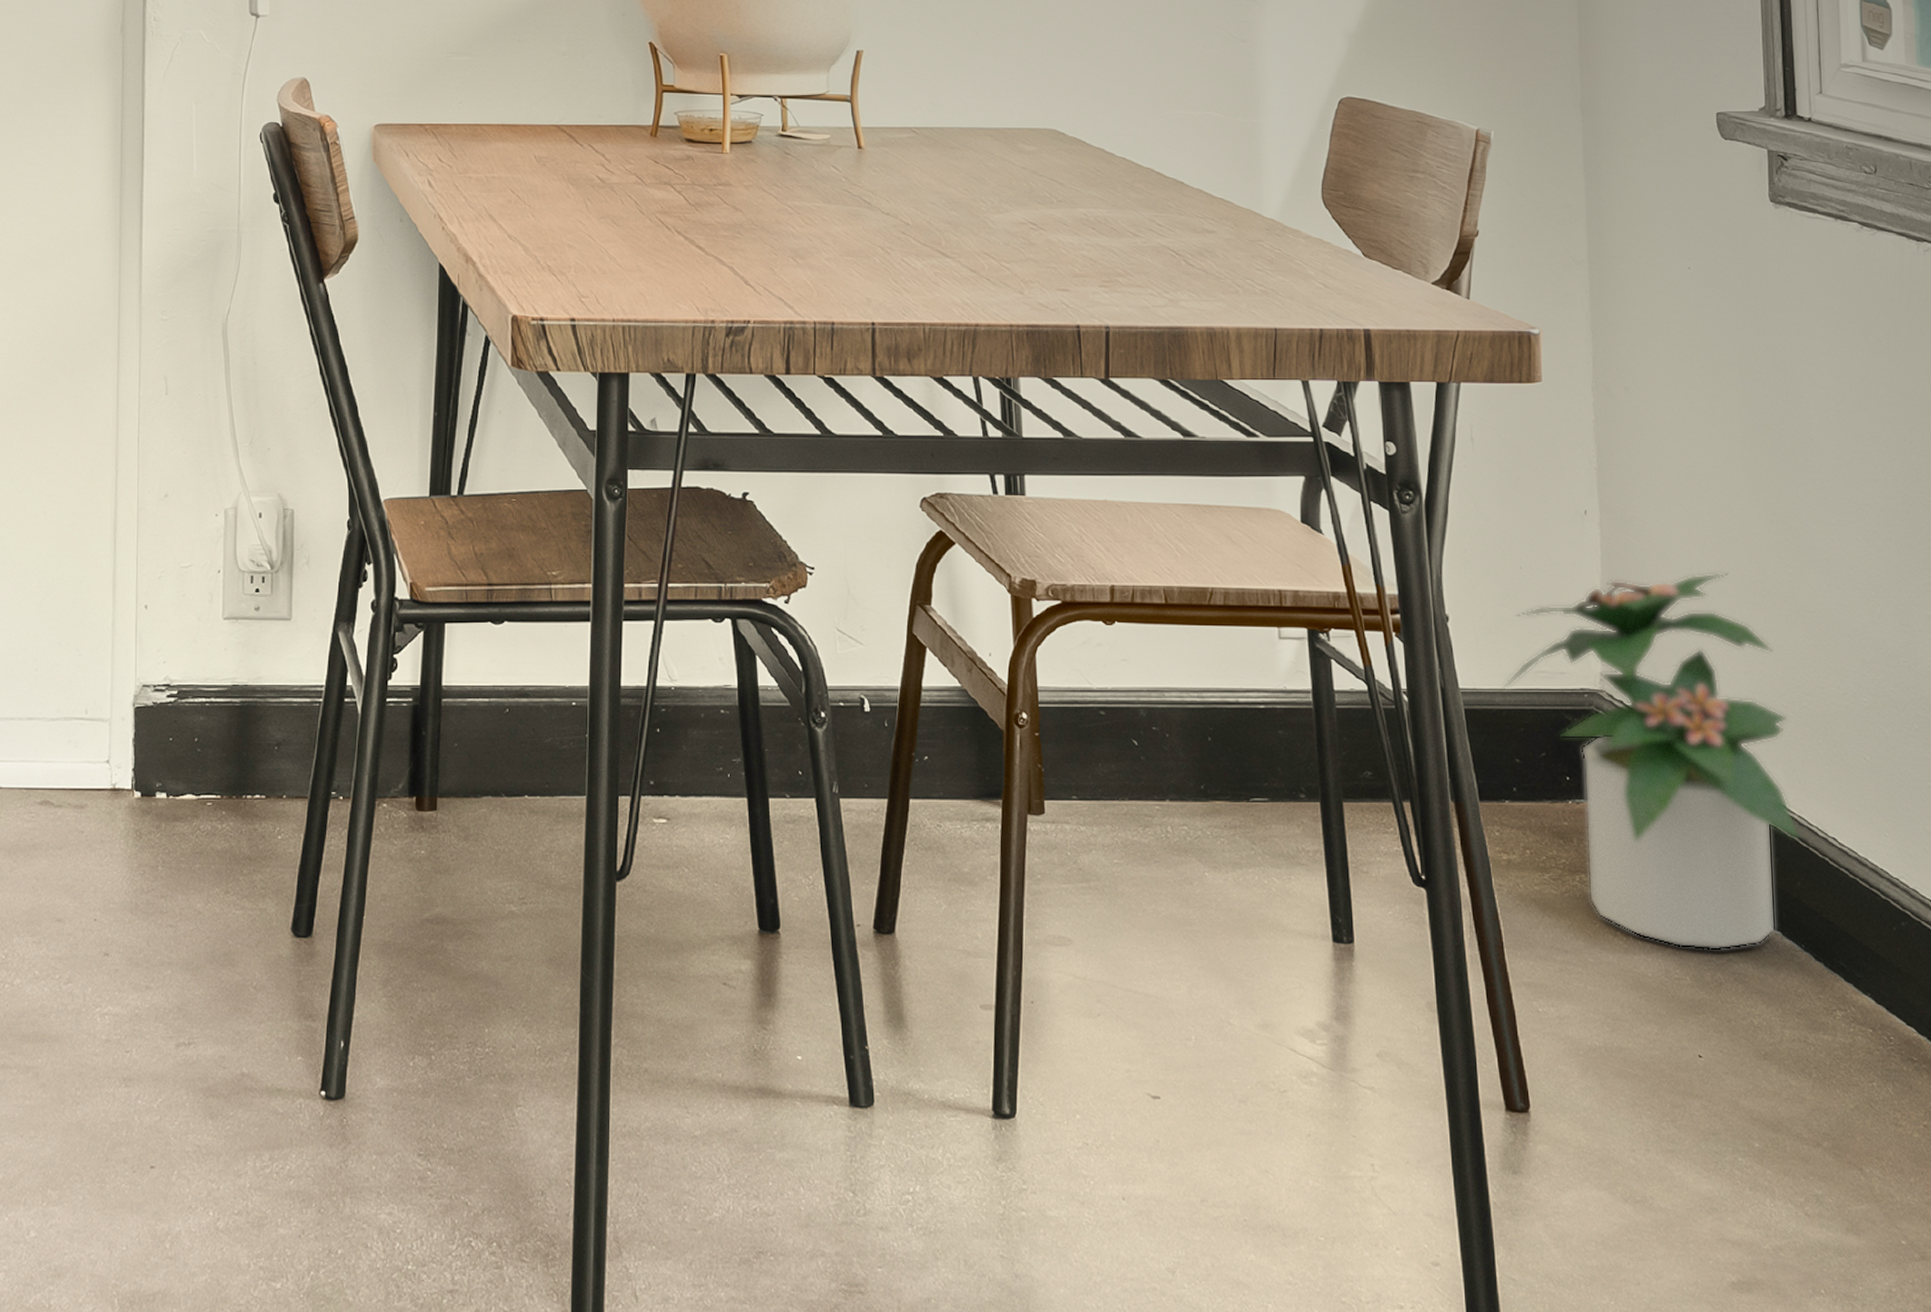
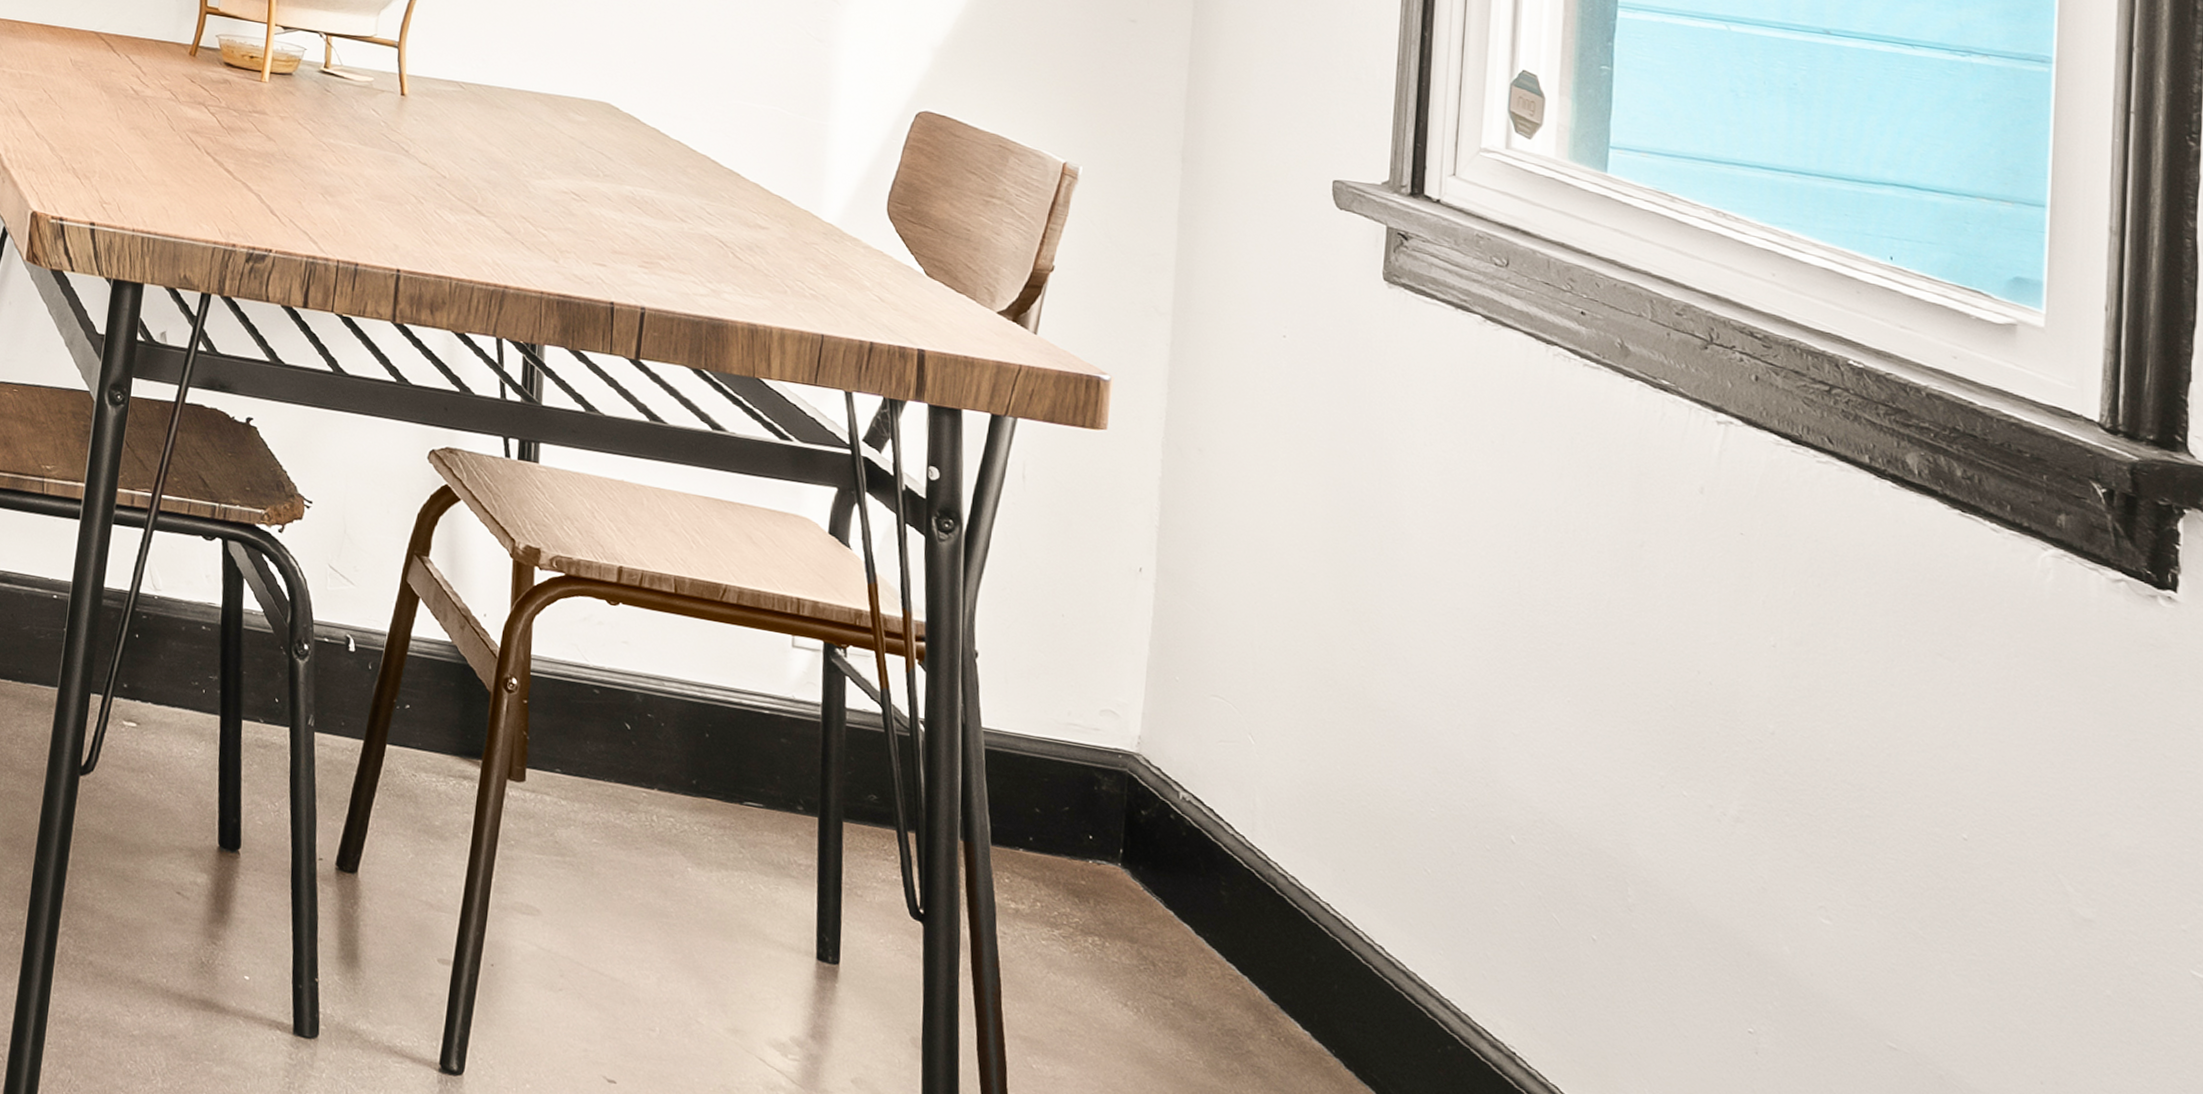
potted plant: present [1498,573,1800,951] -> none [1024,643,1343,1042]

